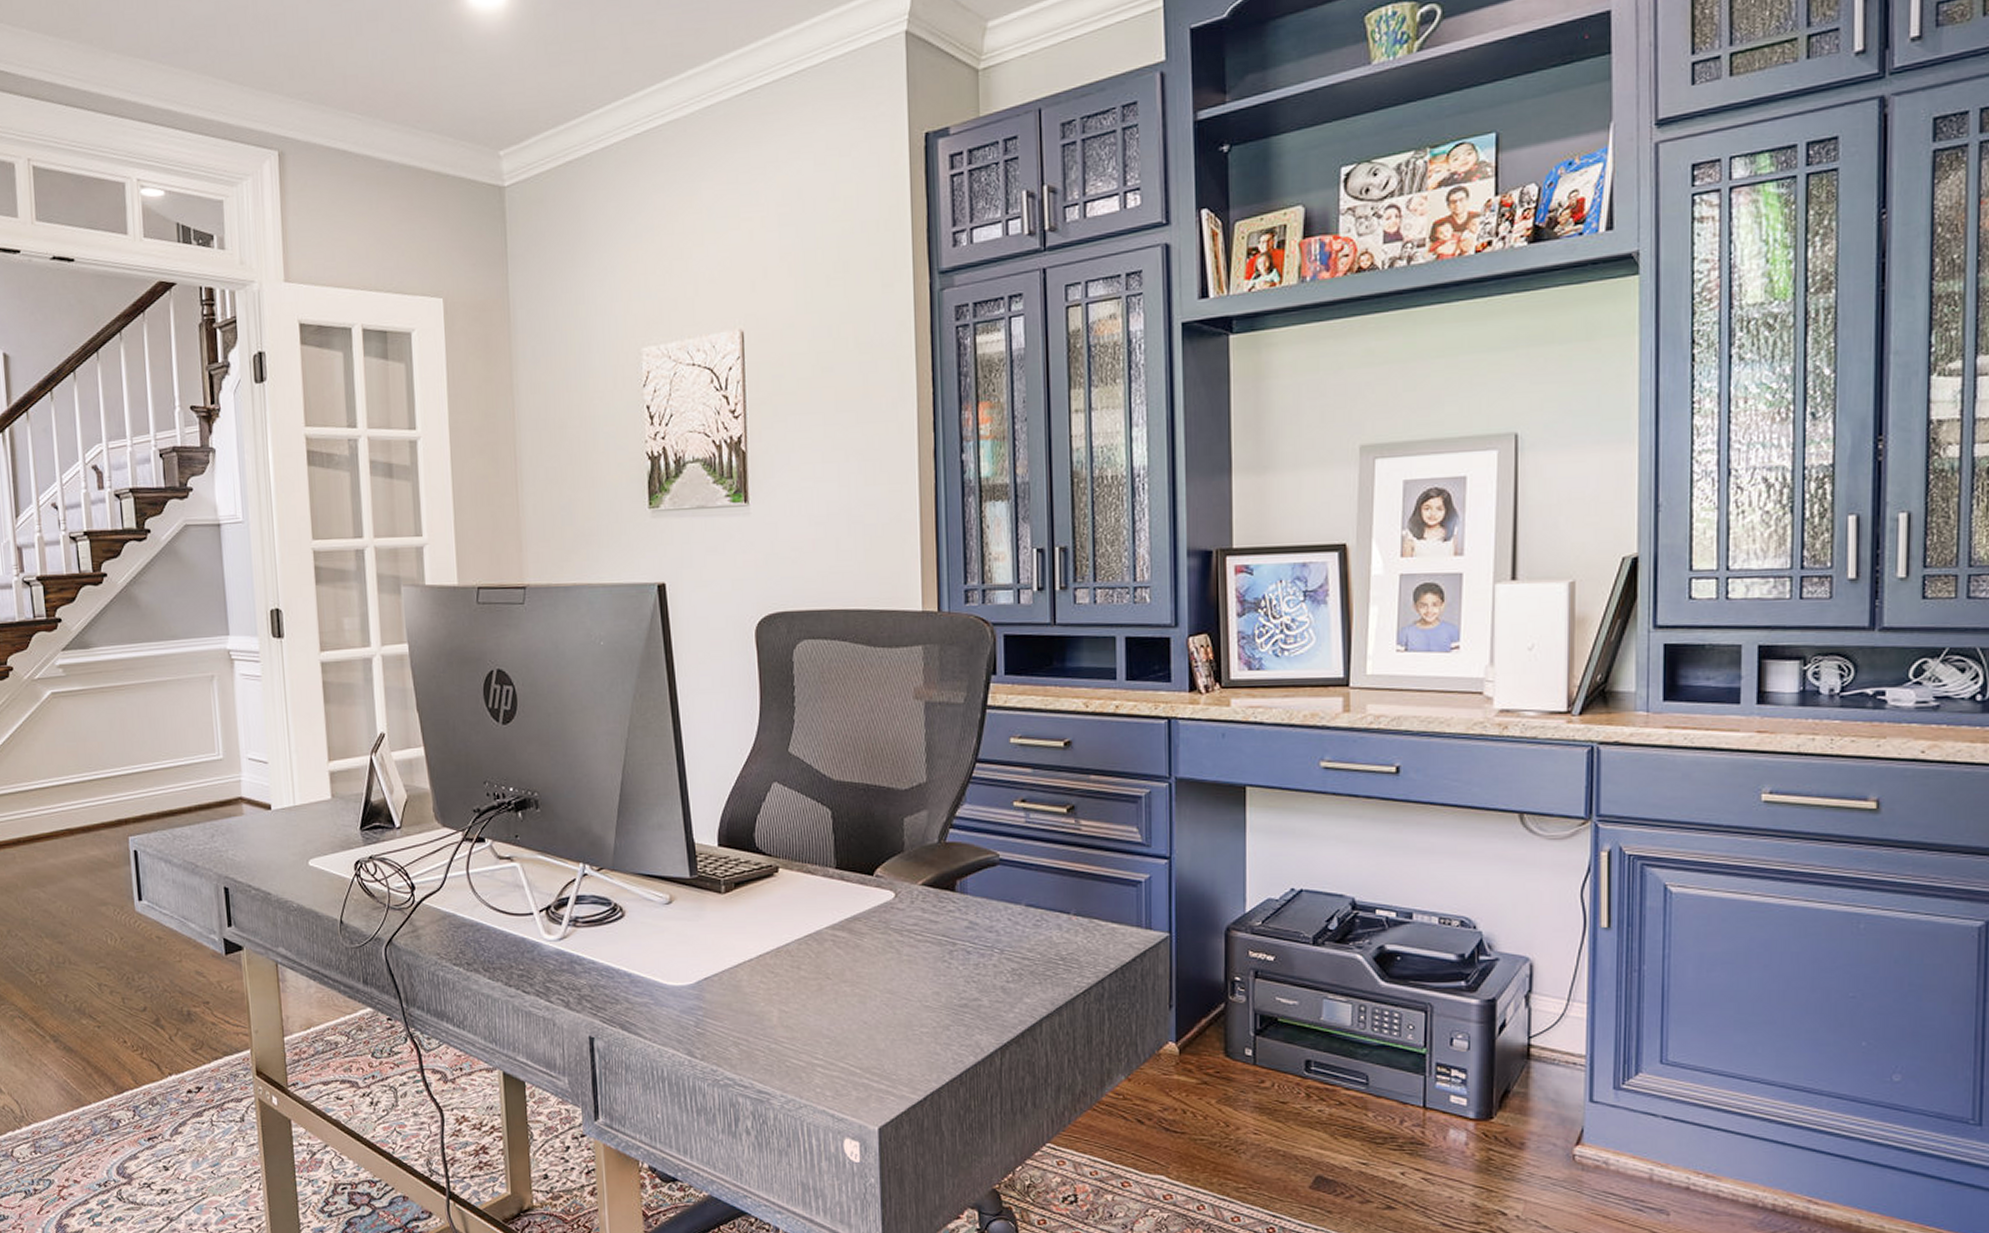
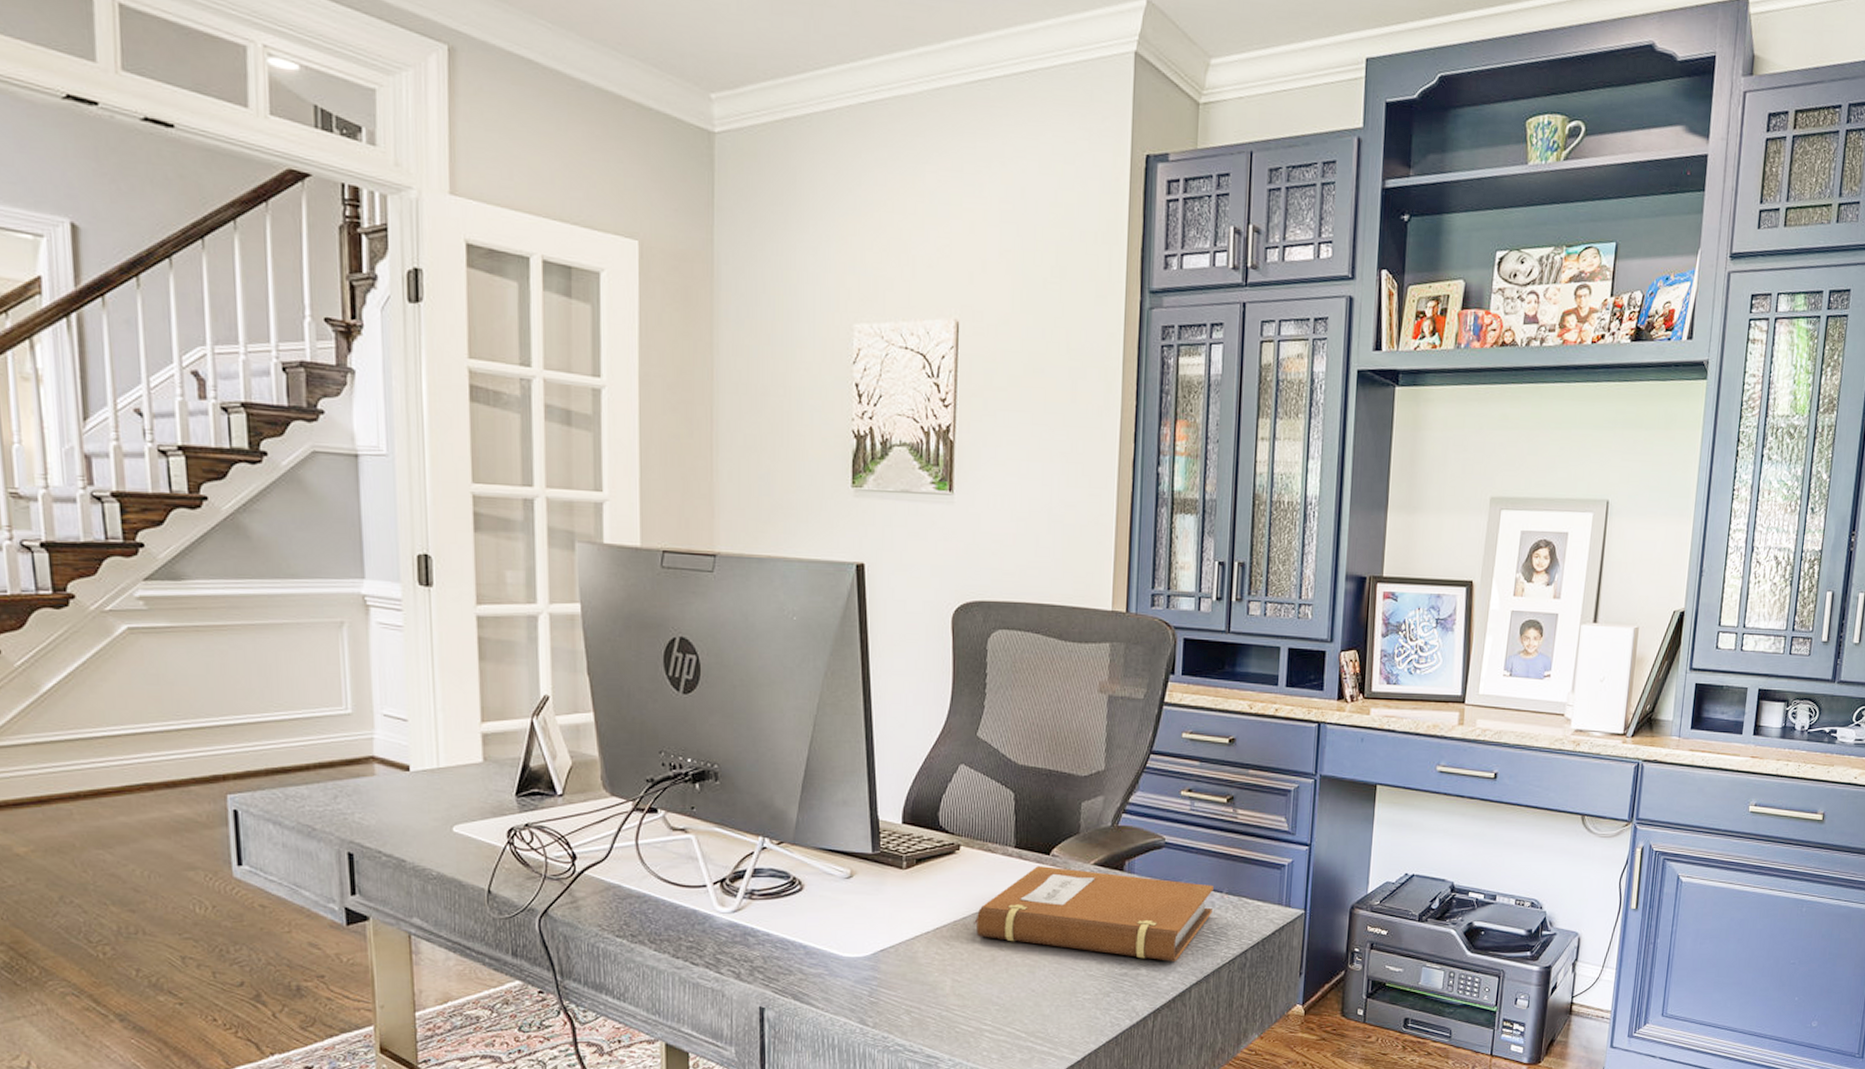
notebook: none [798,888,1060,991] -> present [974,866,1214,961]

